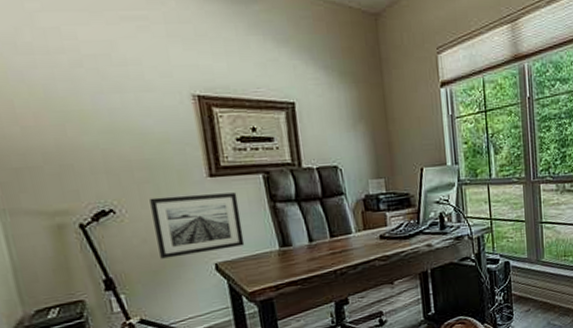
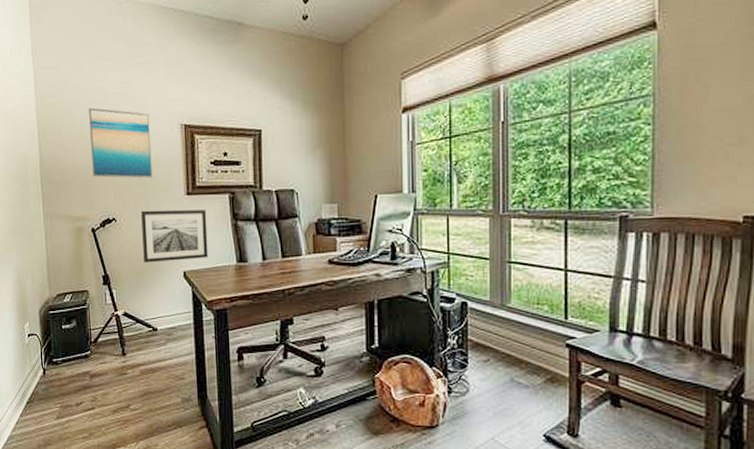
wall art: none [54,72,161,161] -> present [89,108,153,179]

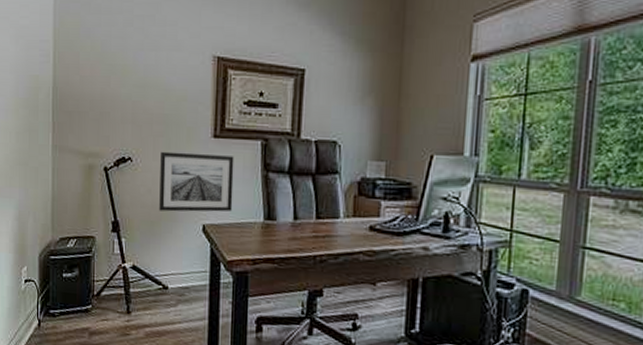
wall art: present [89,108,153,179] -> none [110,30,179,115]

